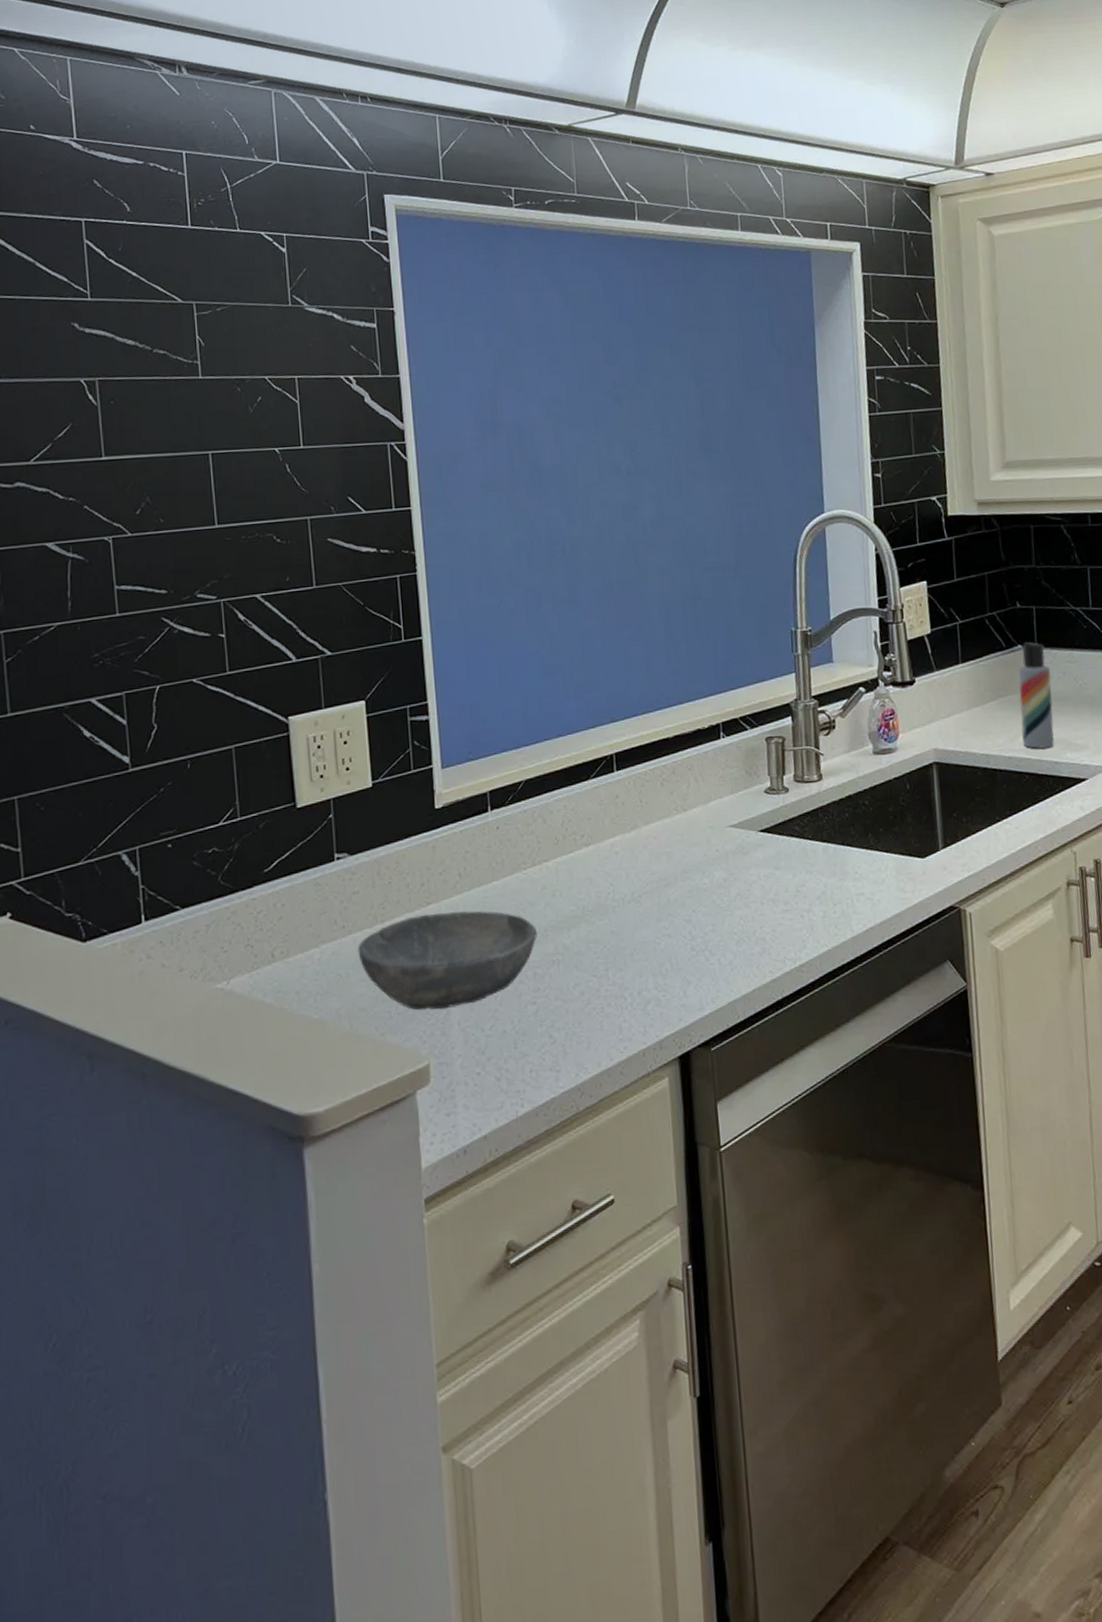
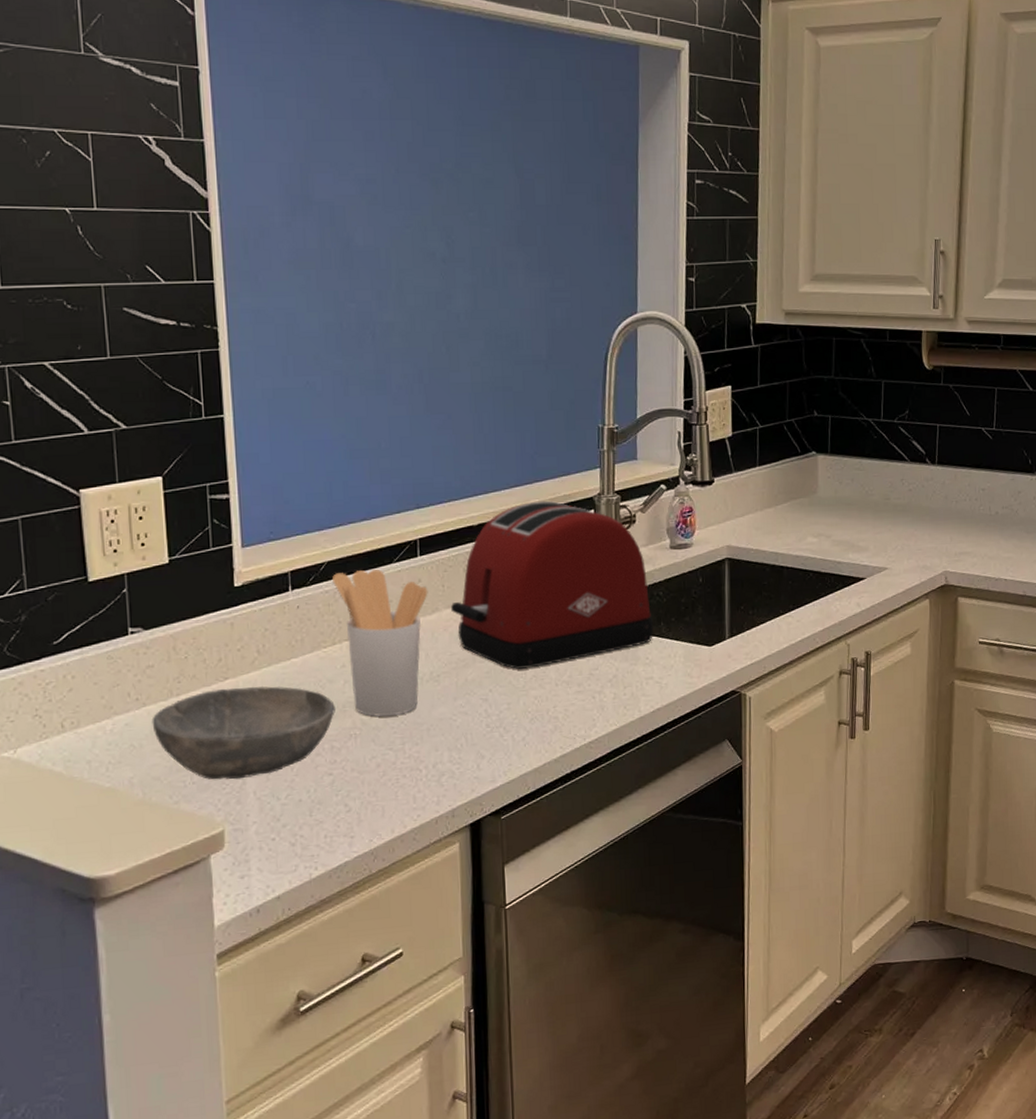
utensil holder: none [530,786,626,941] -> present [333,569,428,717]
toaster: none [650,709,861,888] -> present [451,500,653,669]
lotion bottle: present [1018,642,1054,749] -> none [809,449,840,550]

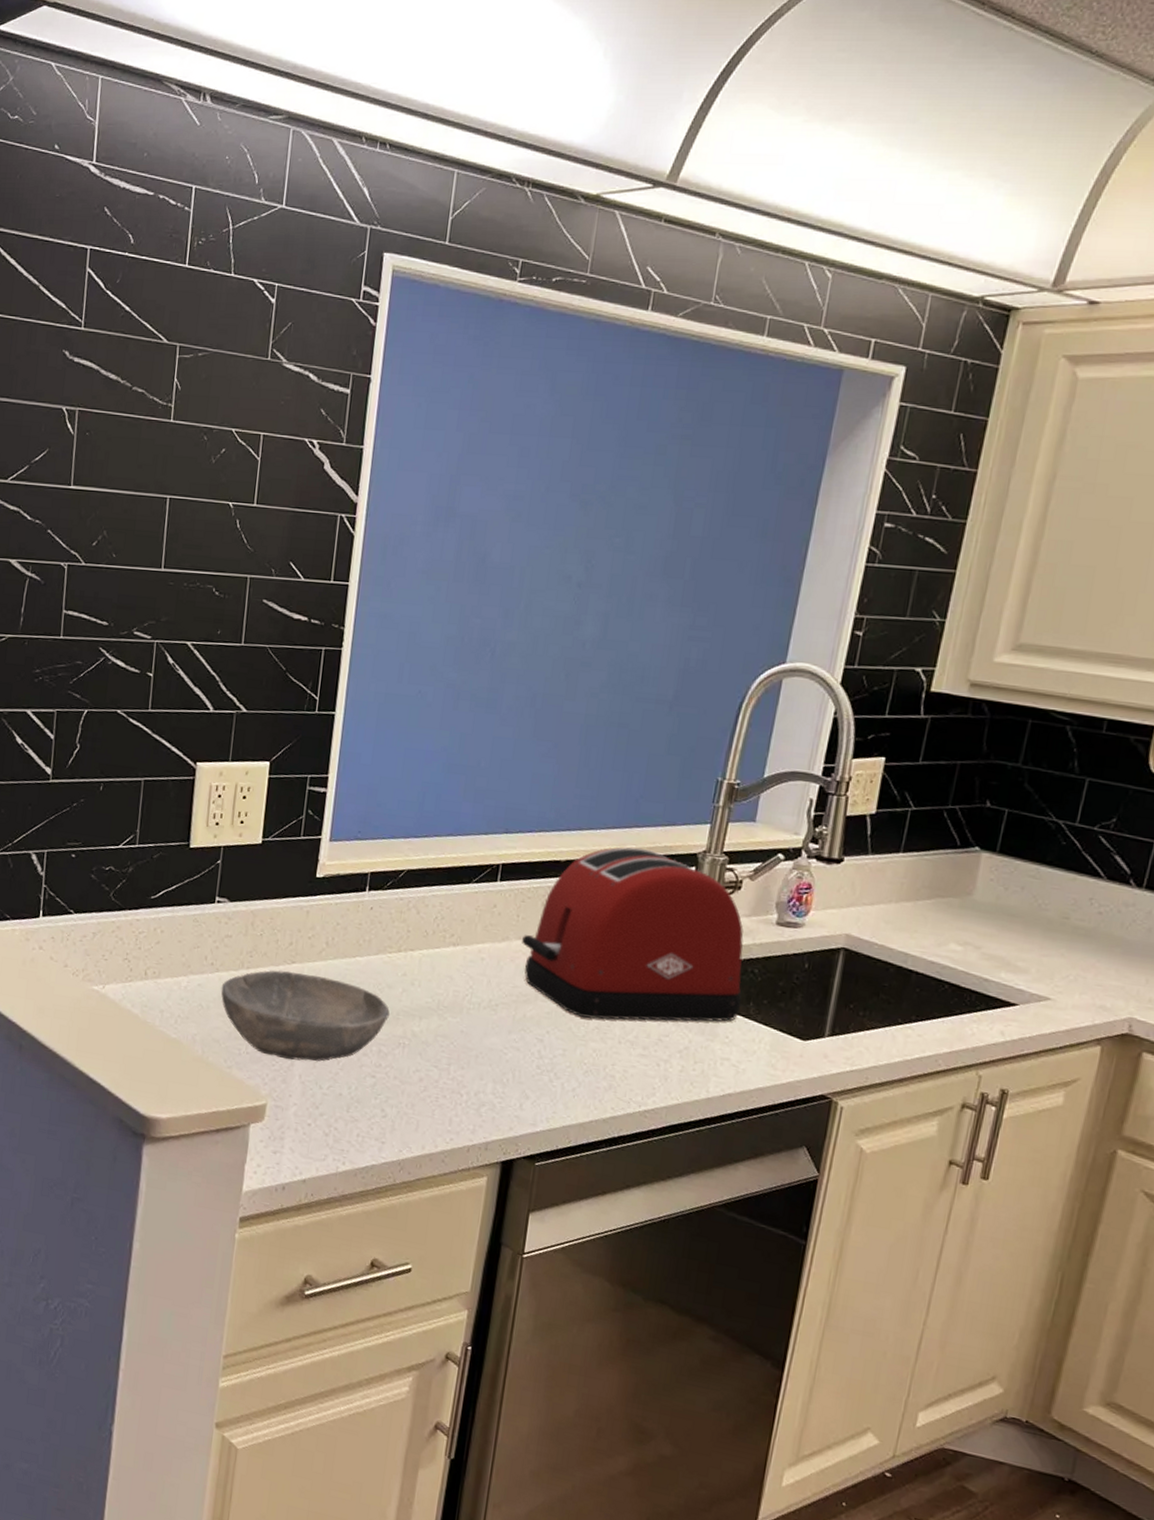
utensil holder: present [333,569,428,717] -> none [408,882,502,1035]

